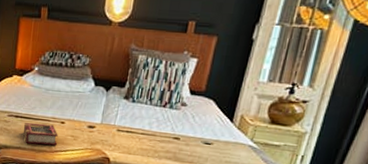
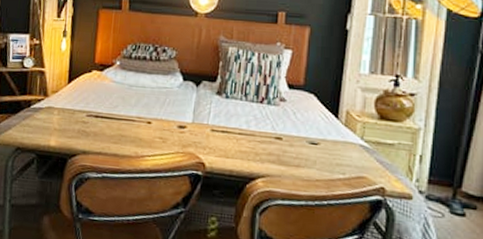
book: present [22,123,58,146] -> none [103,123,144,150]

